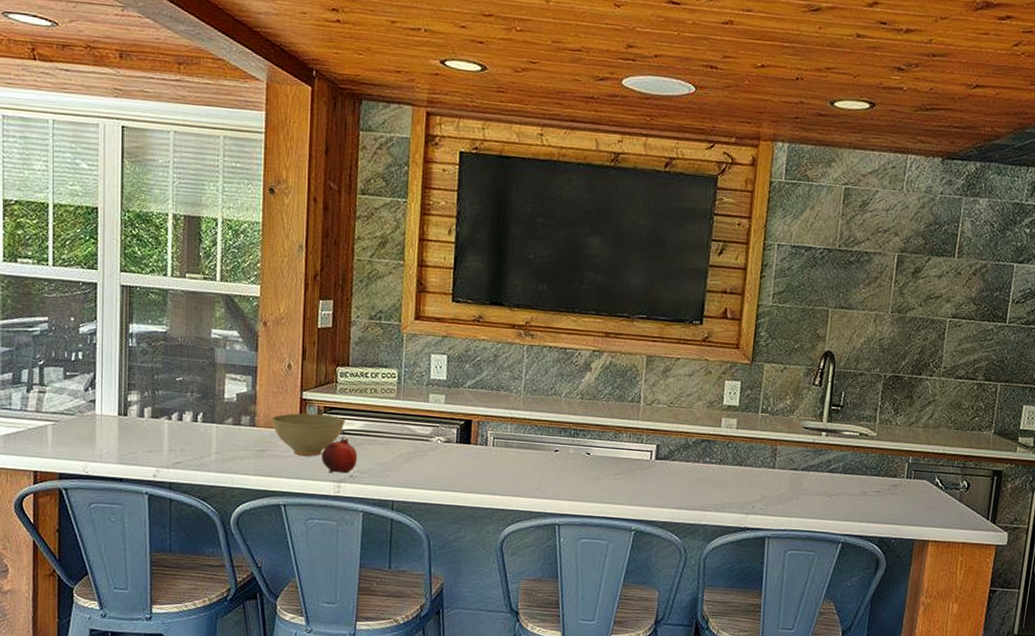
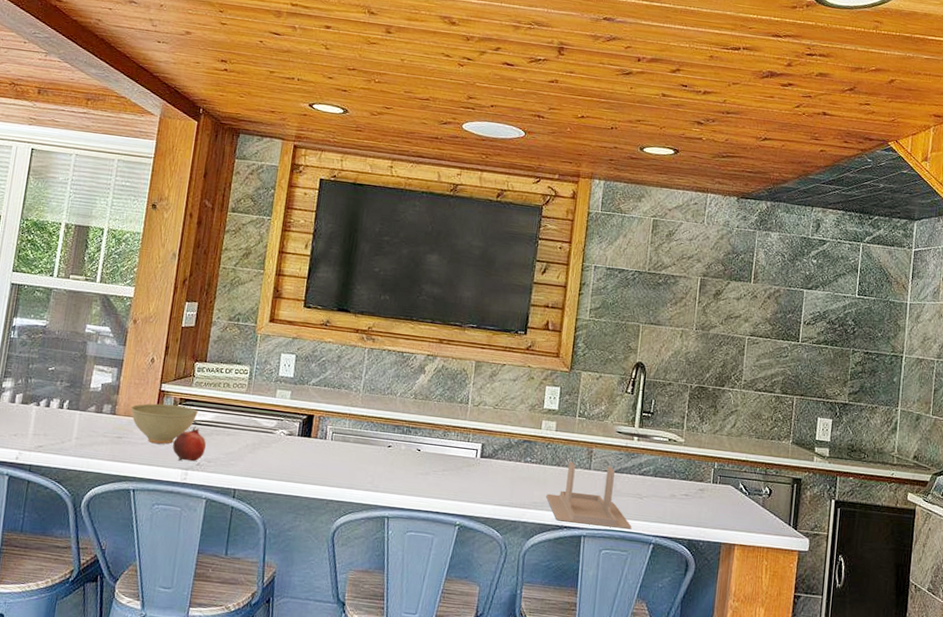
napkin holder: none [727,460,820,529] -> present [546,461,632,529]

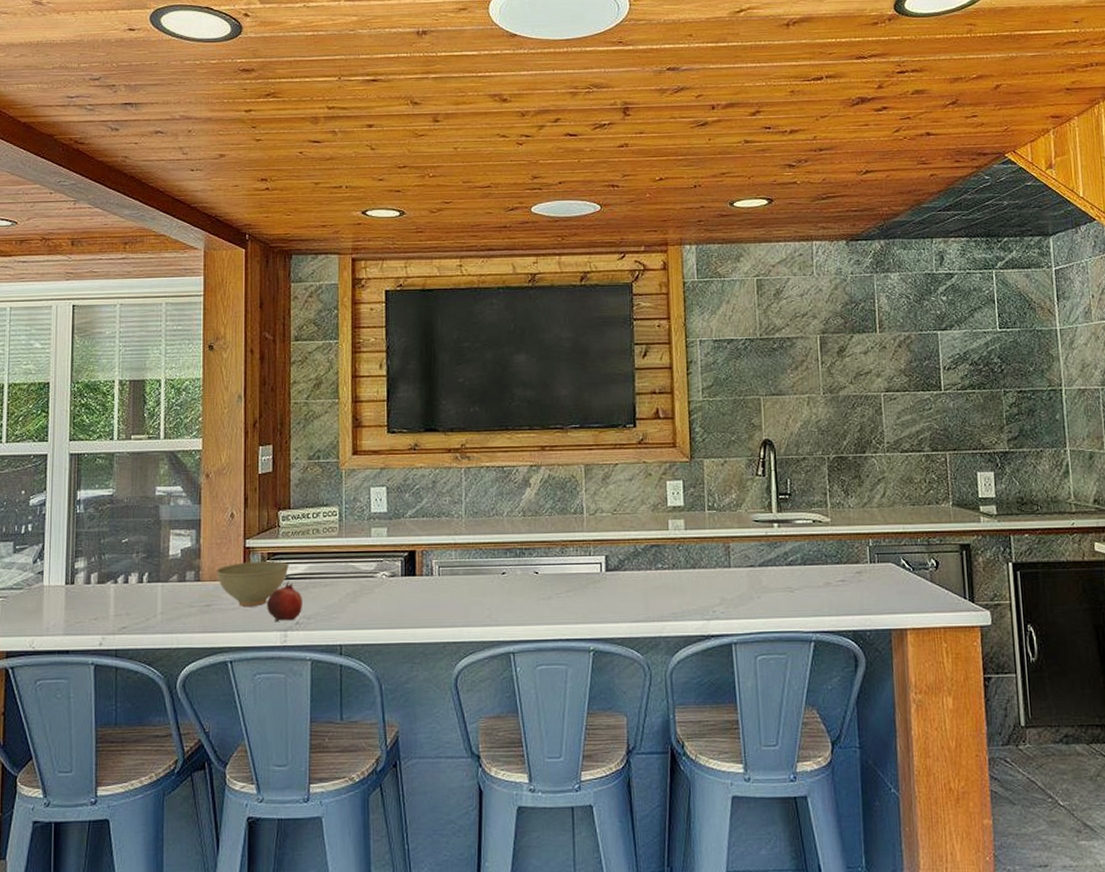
napkin holder: present [546,461,632,529] -> none [686,560,787,630]

